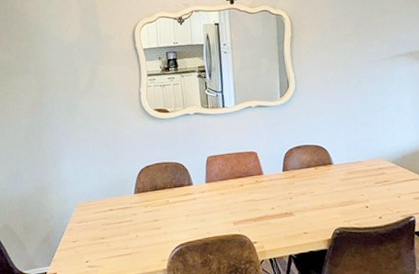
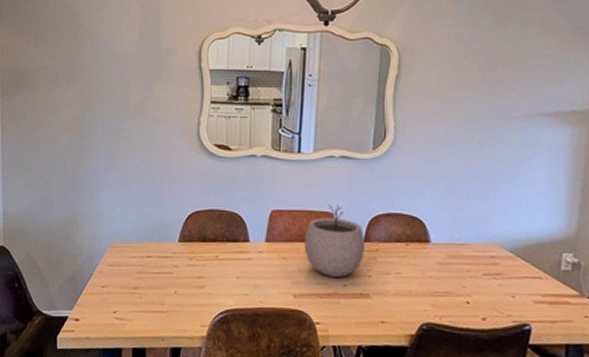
plant pot: none [236,145,285,203] -> present [304,204,365,277]

